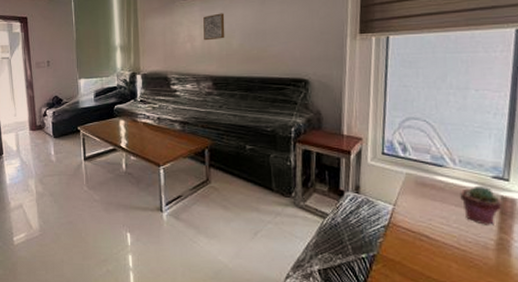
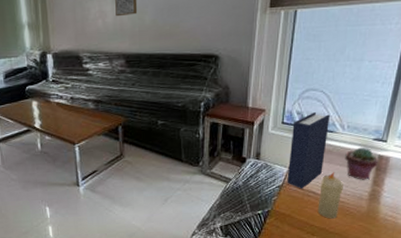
hardback book: none [393,144,437,232] -> present [287,112,330,189]
candle: none [433,213,463,271] -> present [317,172,343,219]

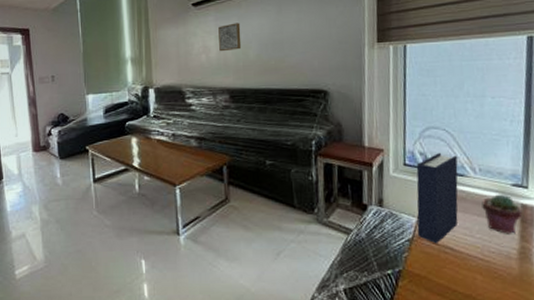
candle: present [317,172,343,219] -> none [458,223,486,283]

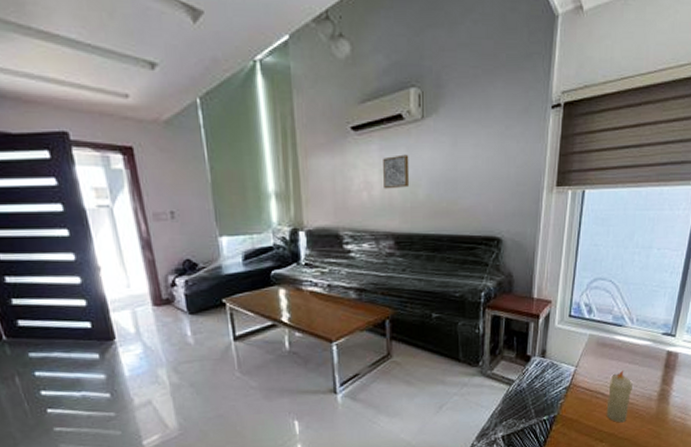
hardback book: present [416,153,458,244] -> none [574,304,618,391]
candle: none [458,223,486,283] -> present [606,370,633,423]
potted succulent: present [481,194,523,234] -> none [634,342,668,379]

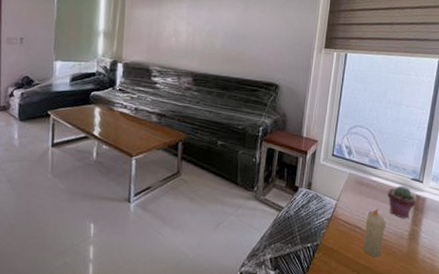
wall art: present [383,154,410,189] -> none [189,12,211,38]
potted succulent: none [634,342,668,379] -> present [387,185,416,219]

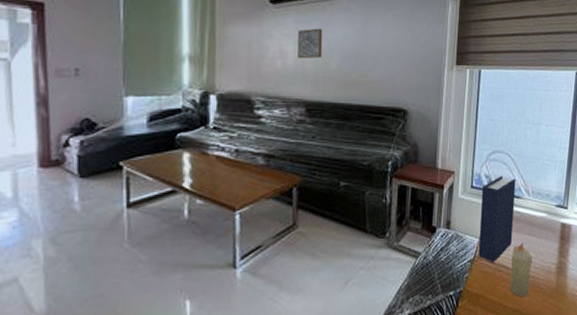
wall art: none [189,12,211,38] -> present [298,28,323,59]
hardback book: none [335,148,374,224] -> present [478,176,516,263]
potted succulent: present [387,185,416,219] -> none [532,214,562,251]

